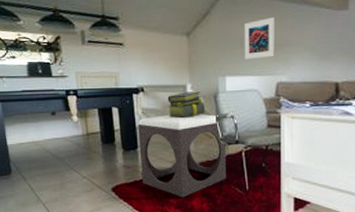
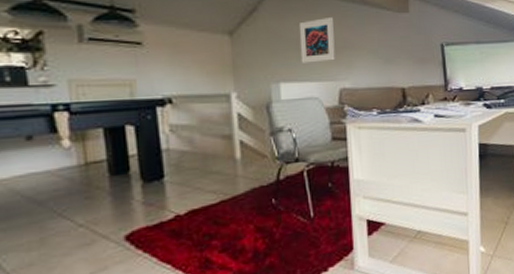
footstool: present [138,114,226,197] -> none [164,128,286,237]
stack of books: present [167,91,205,119] -> none [205,101,256,136]

